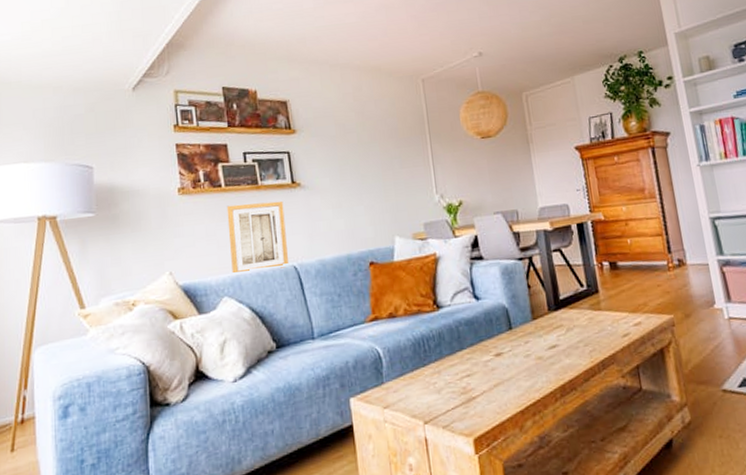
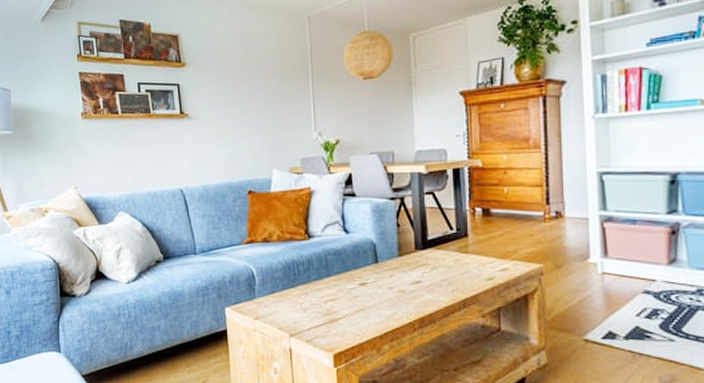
wall art: present [226,200,288,273] -> none [122,129,175,191]

